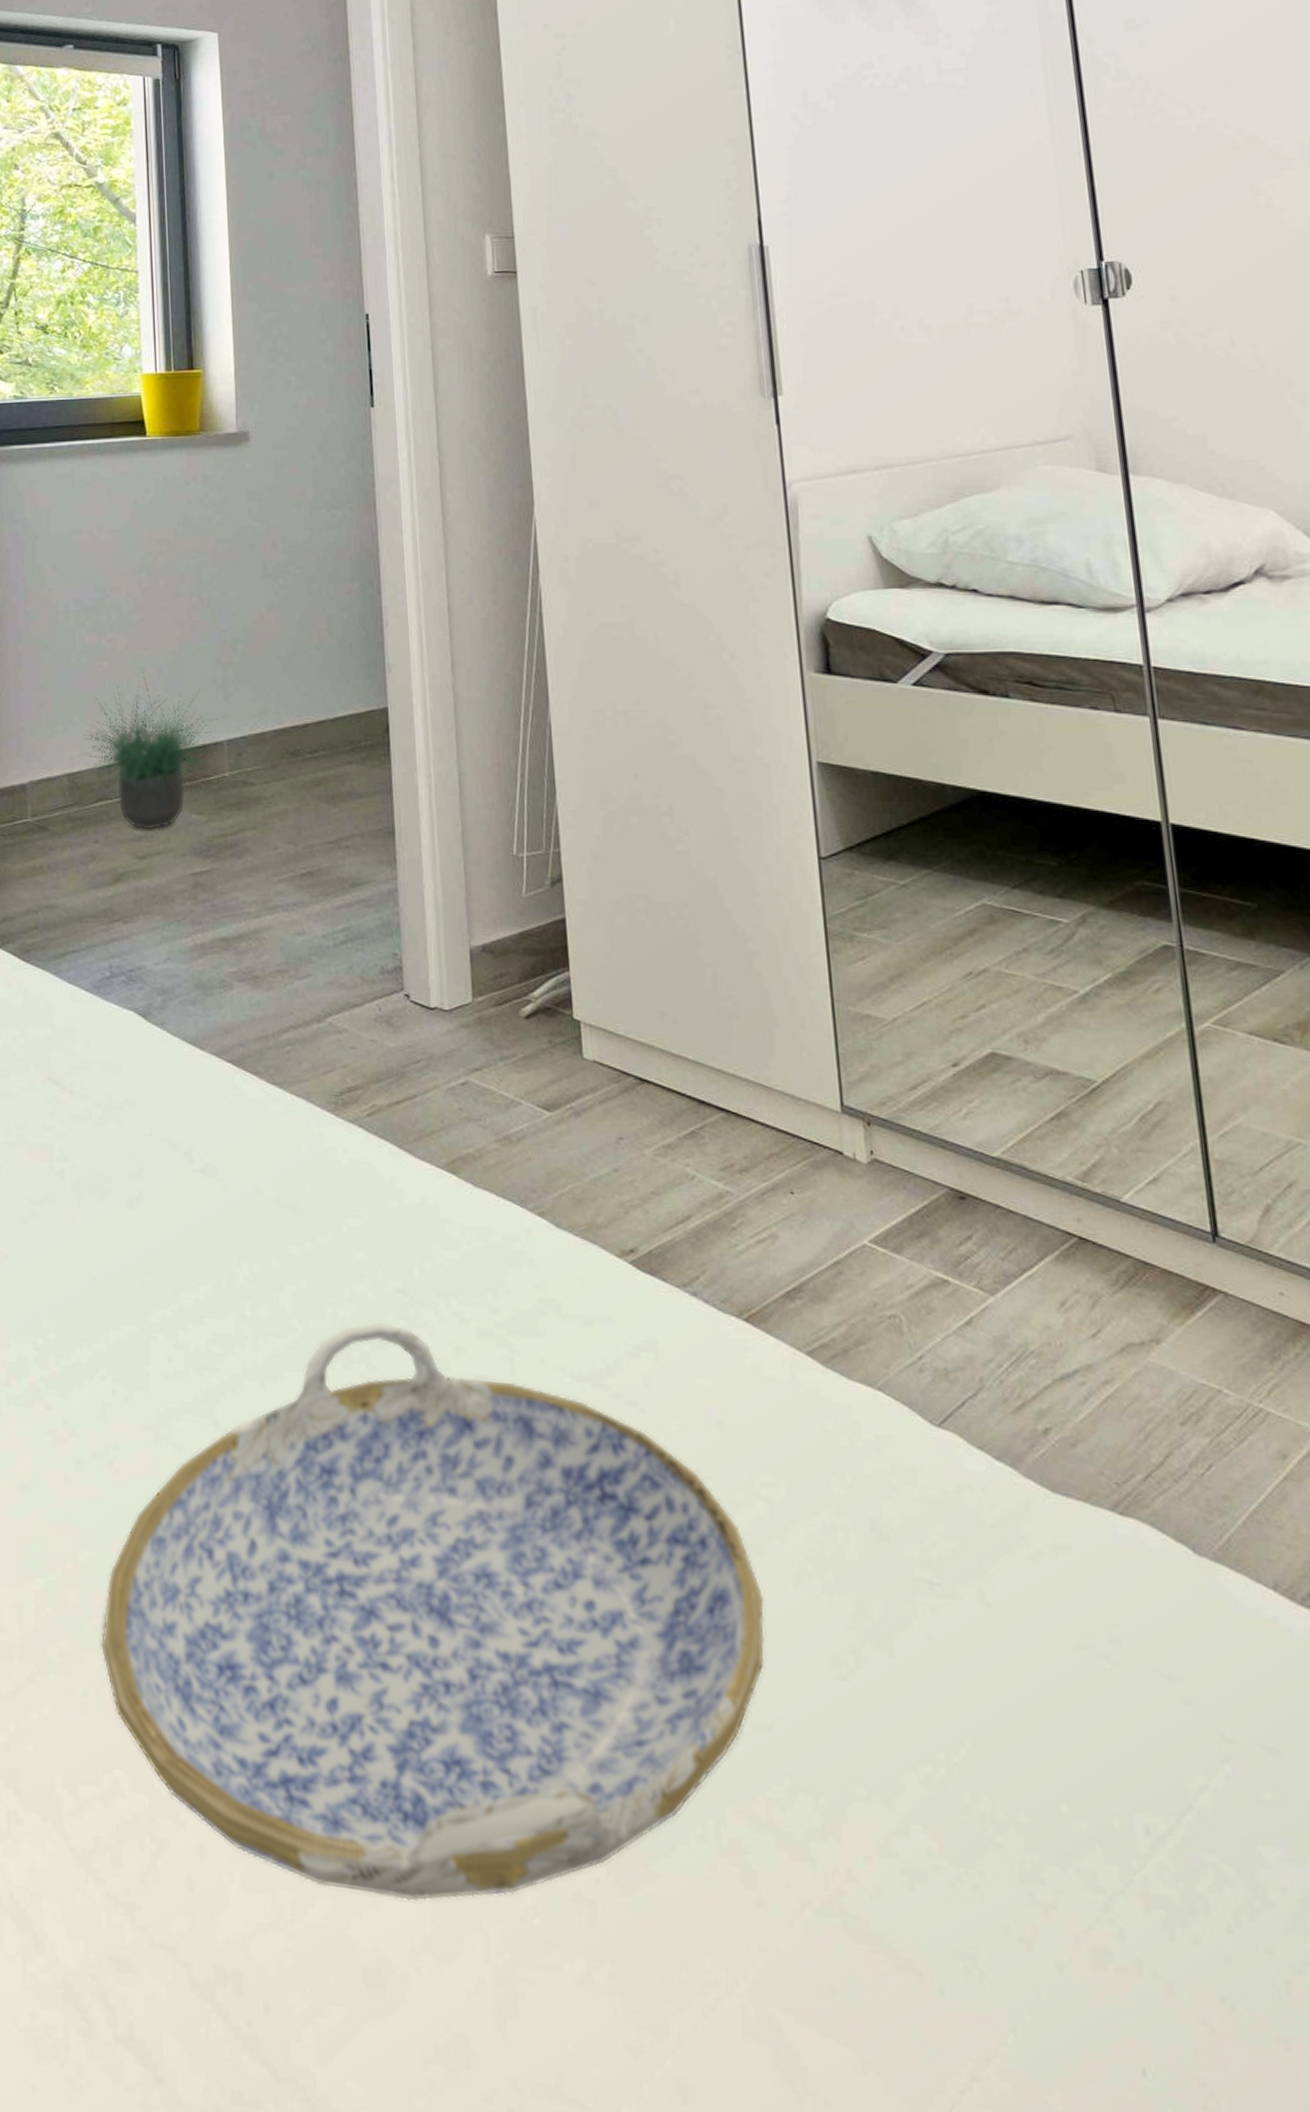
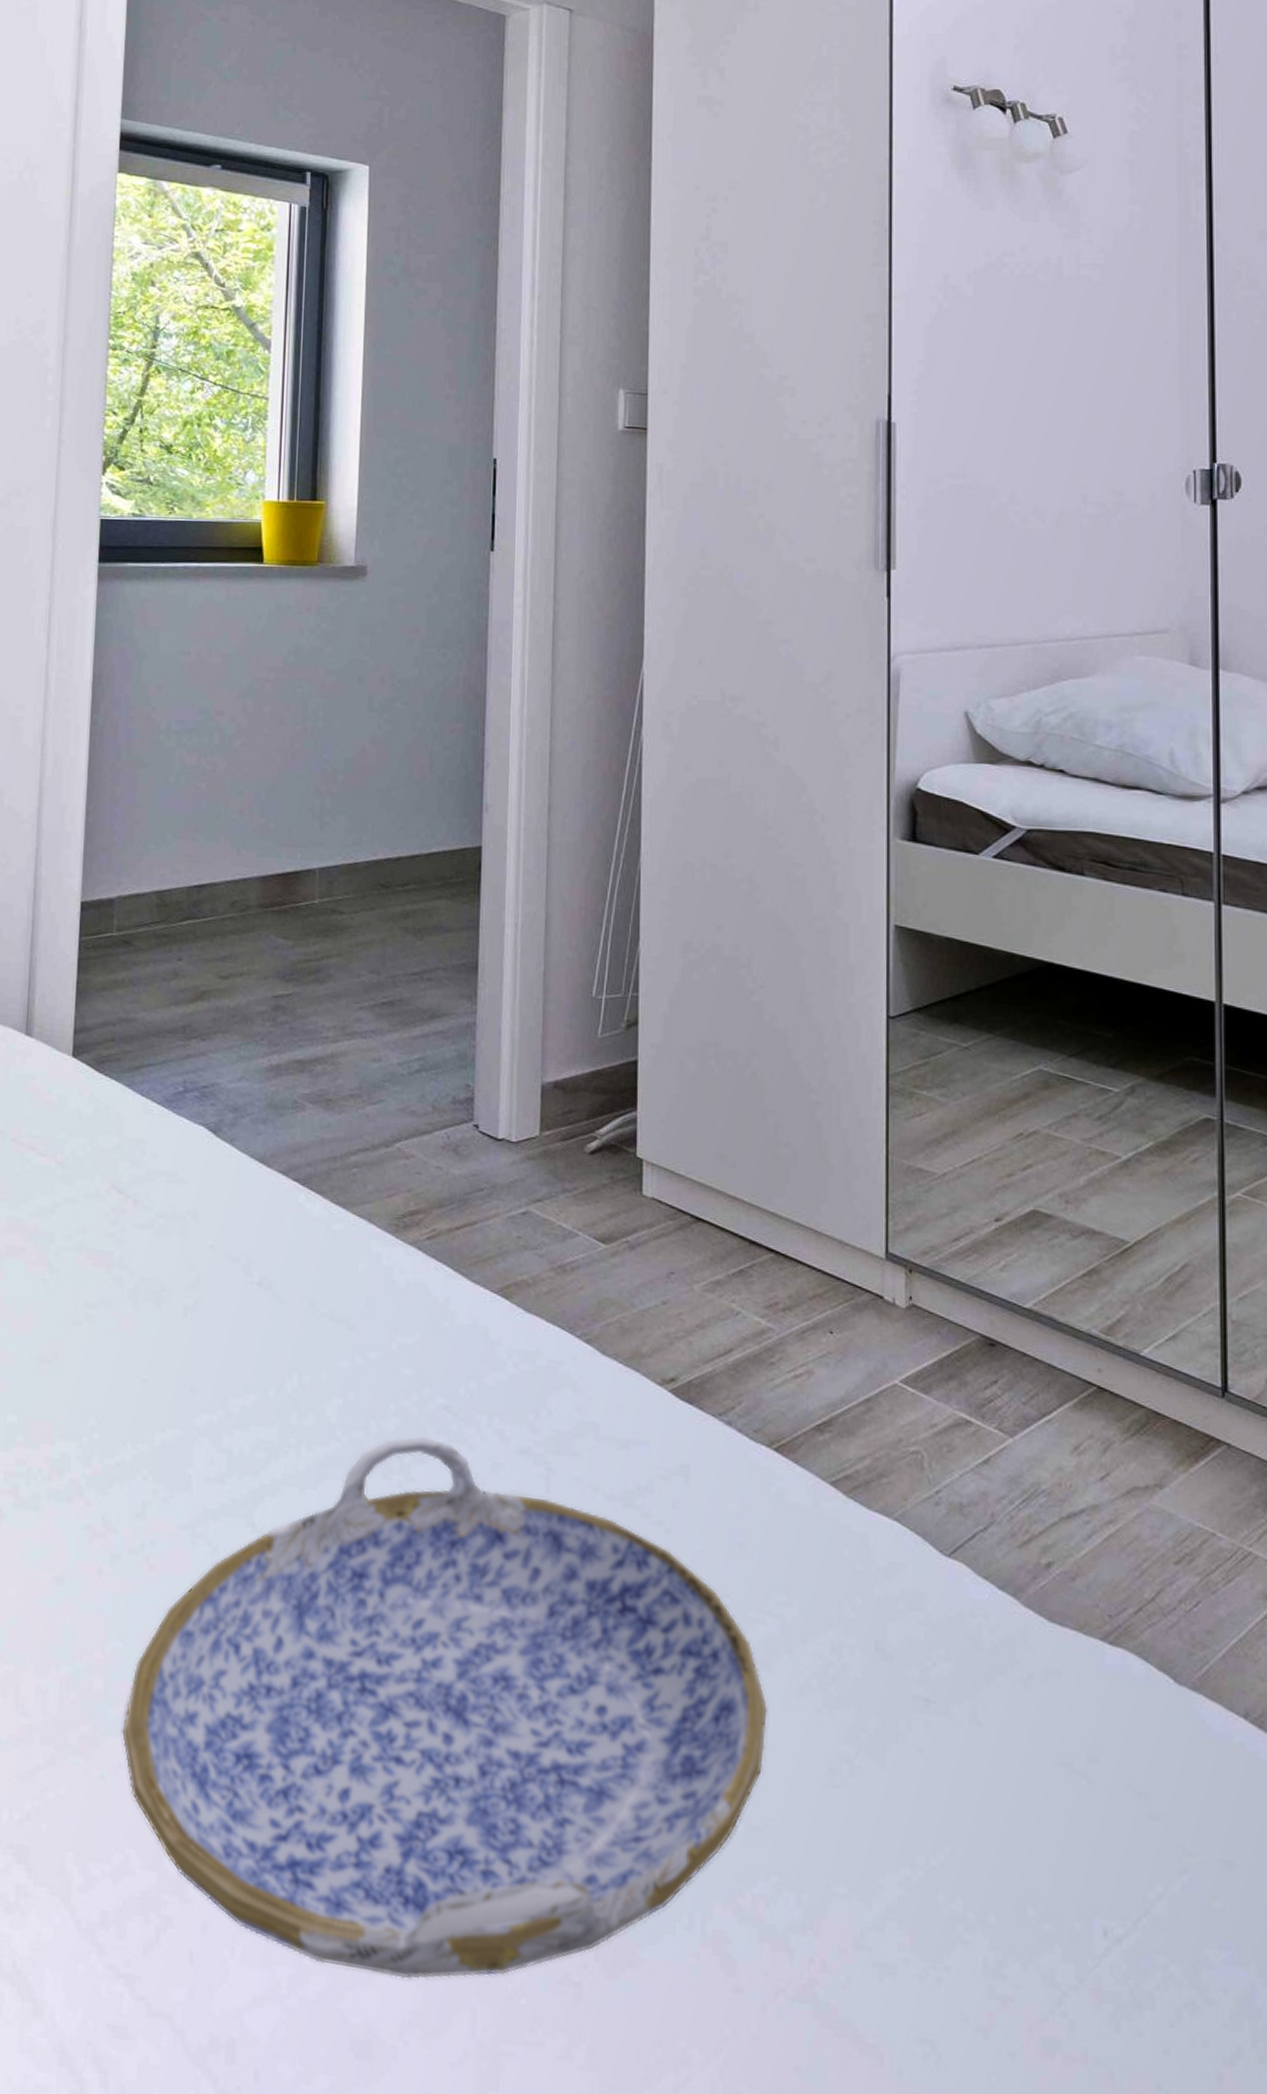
potted plant: present [82,669,225,830] -> none [173,793,320,952]

